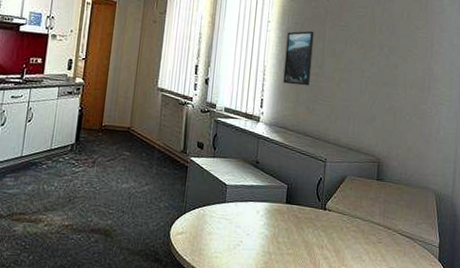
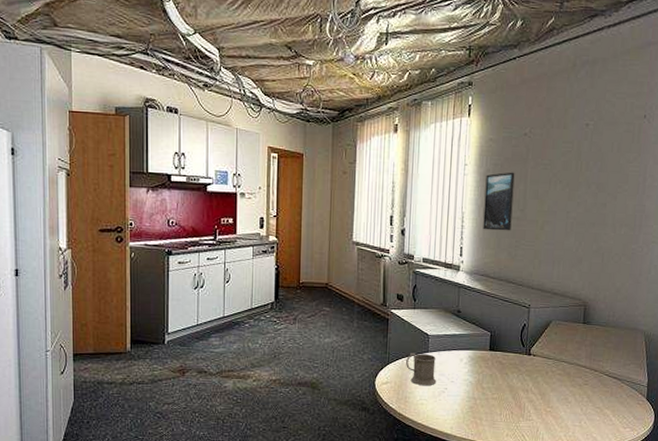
mug: none [202,202,233,238] -> present [406,352,437,386]

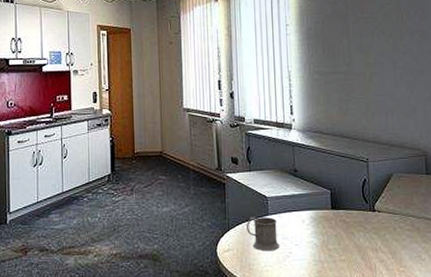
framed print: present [483,172,515,231] -> none [308,28,339,87]

